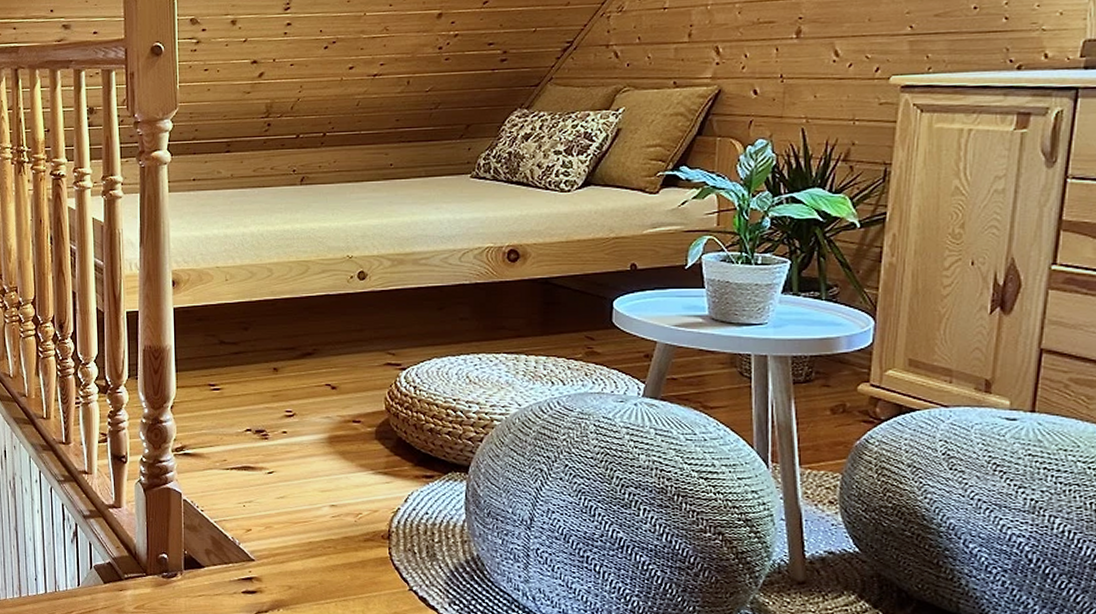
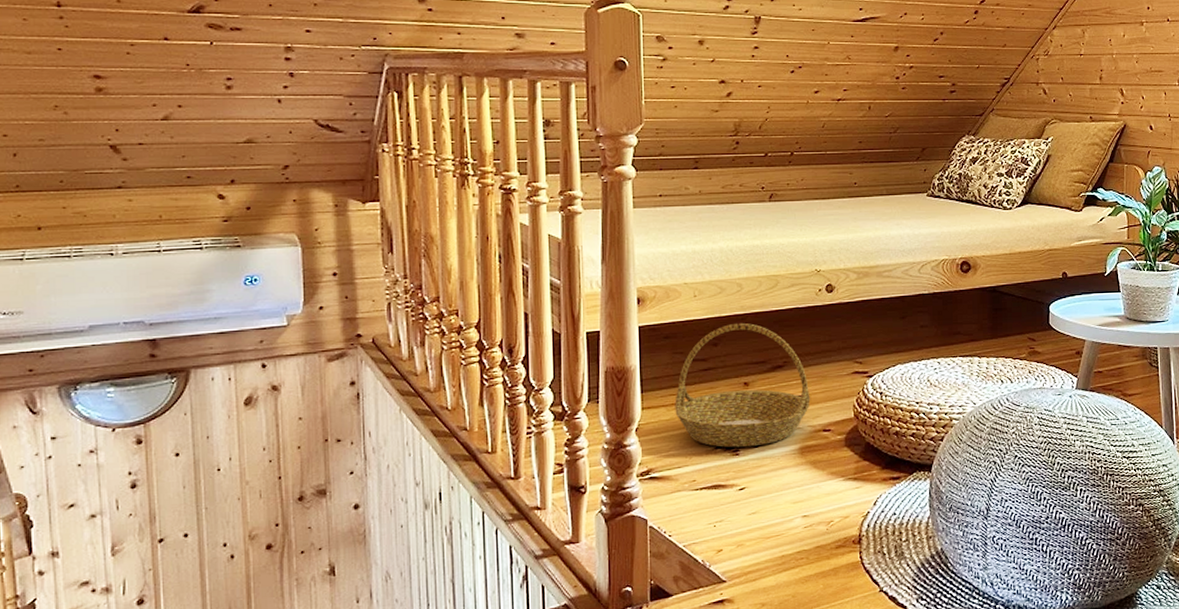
basket: none [207,309,340,432] -> present [675,323,811,448]

